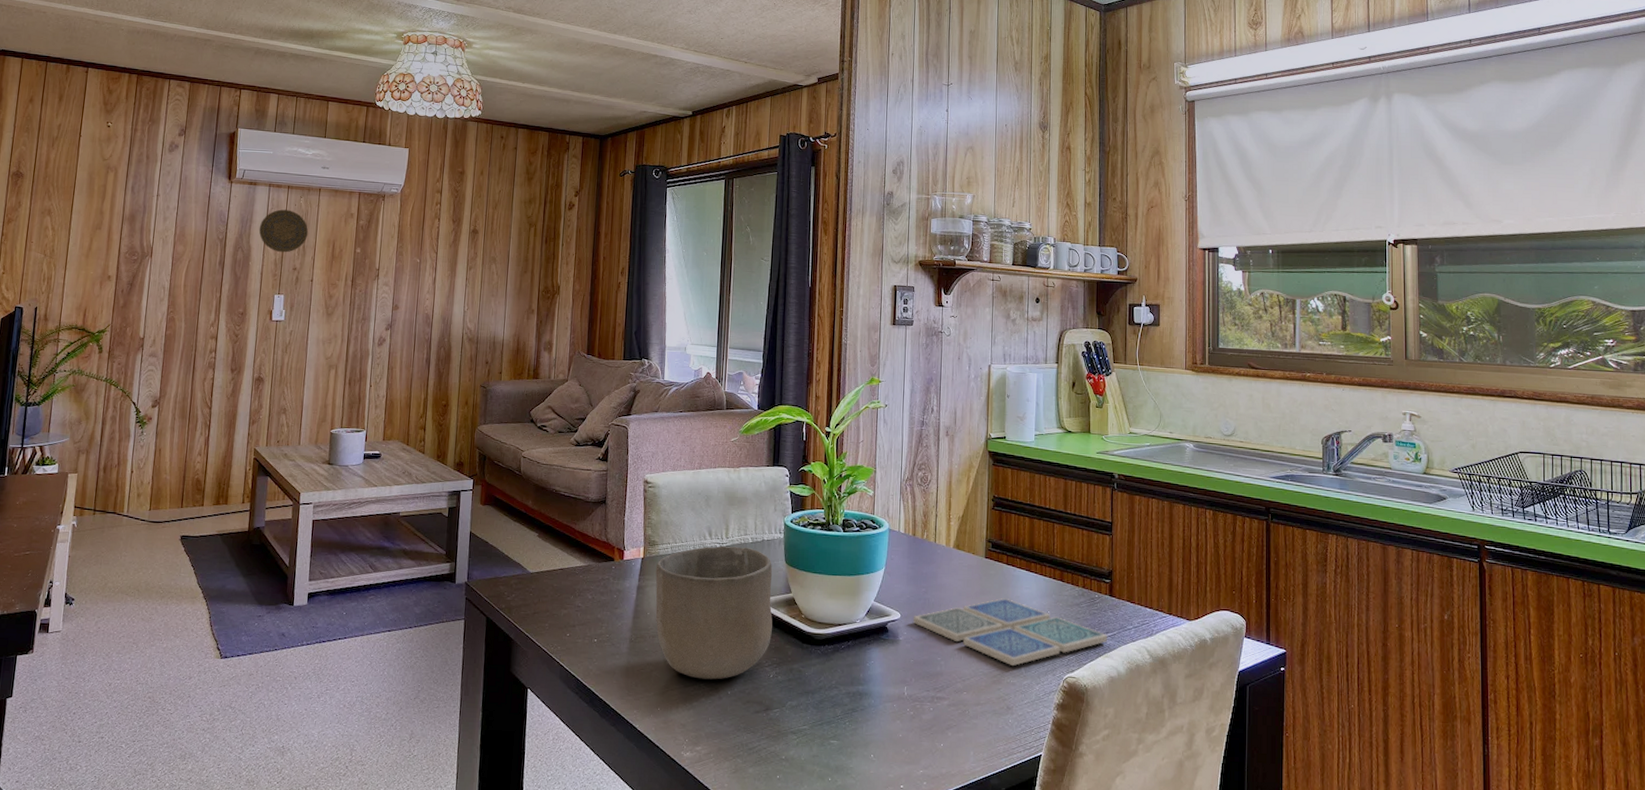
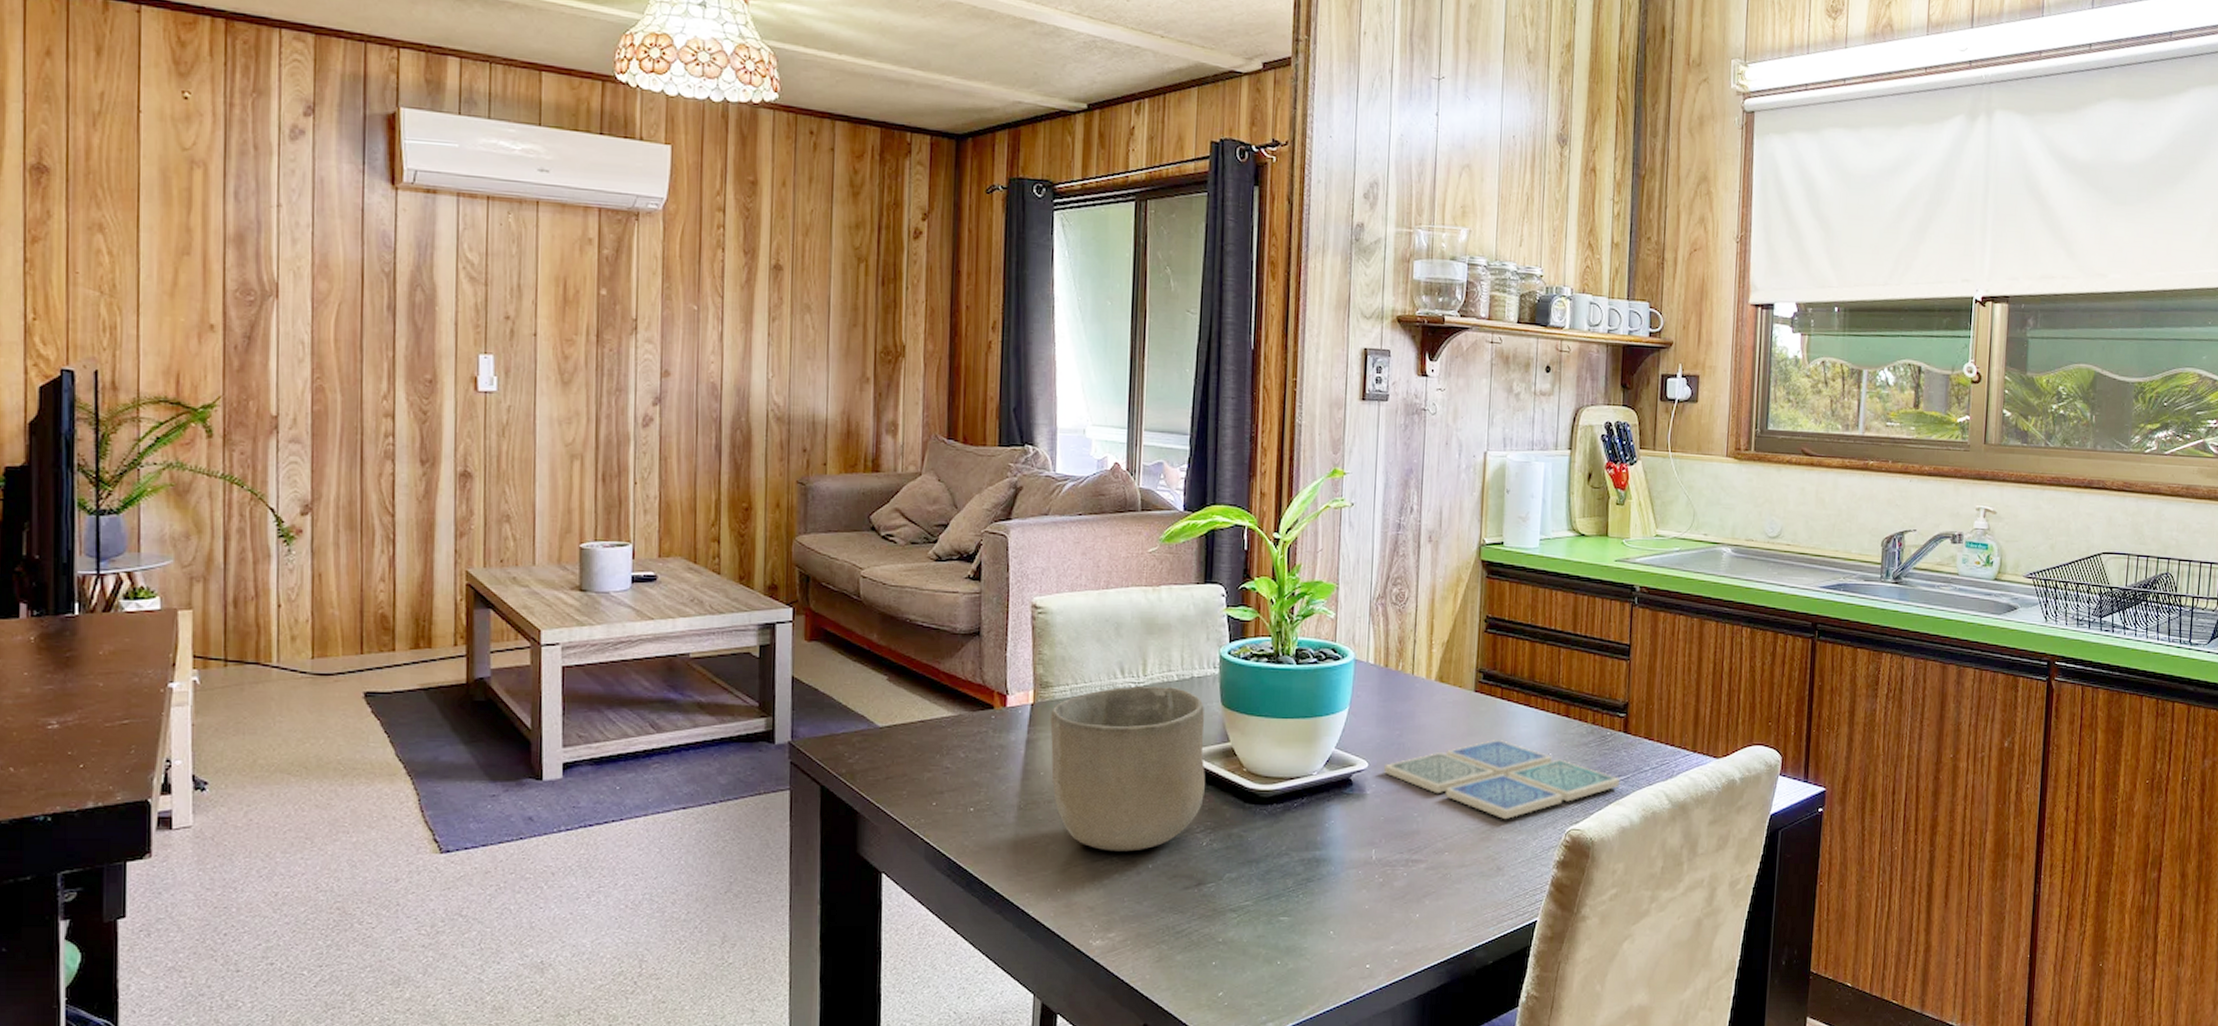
decorative plate: present [259,209,309,253] -> none [446,230,525,294]

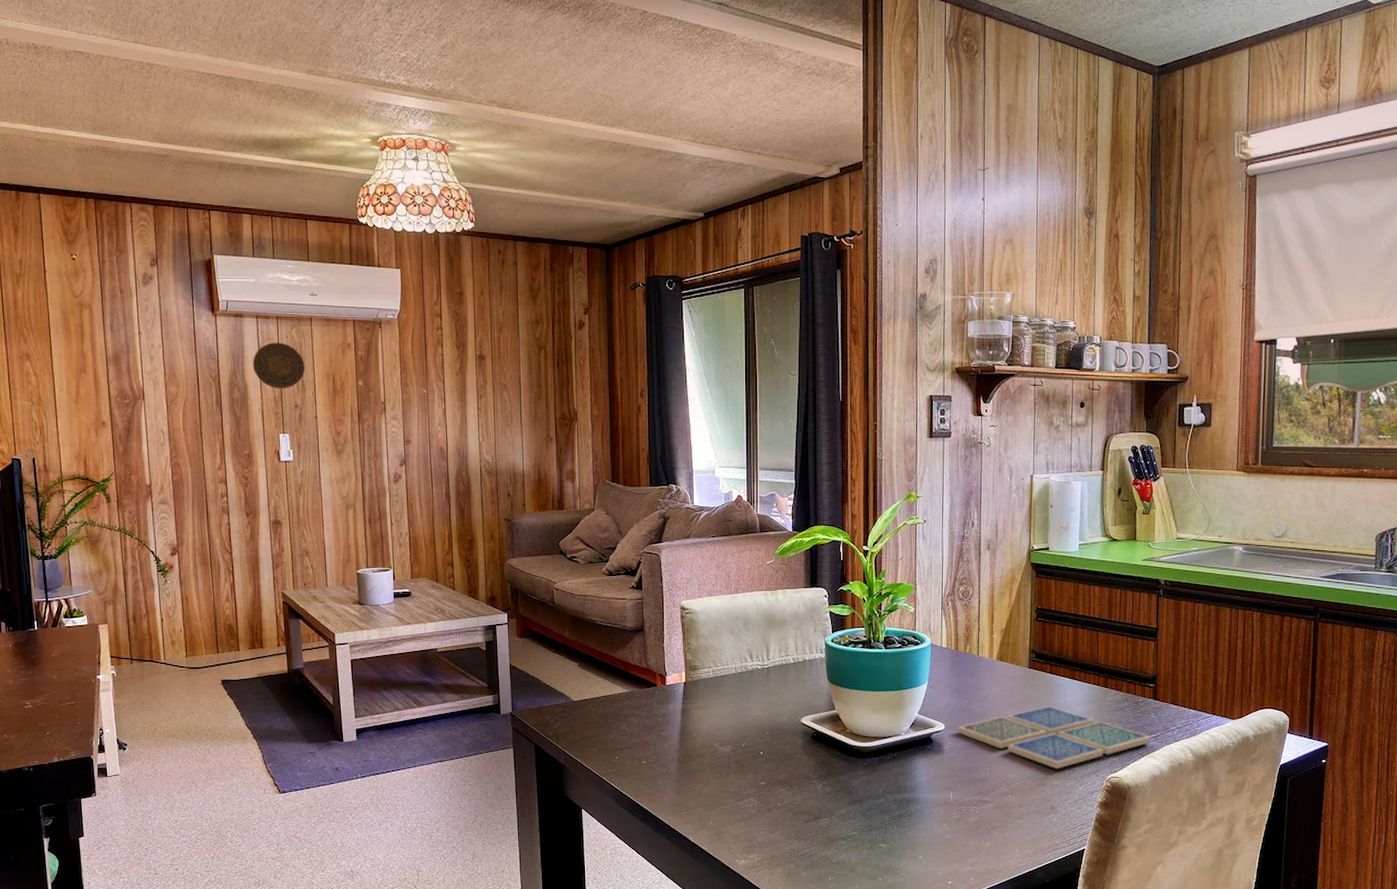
decorative plate: none [446,230,525,294] -> present [252,342,306,389]
bowl: present [1050,685,1206,852] -> none [699,667,818,794]

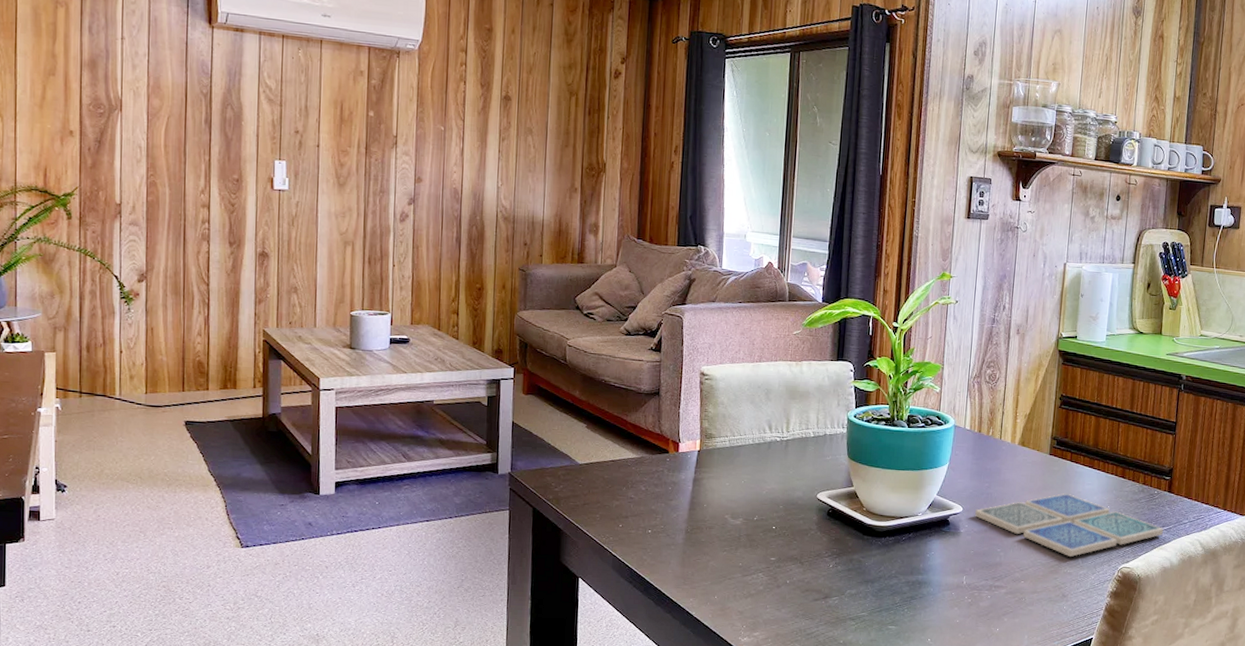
decorative plate: present [252,342,306,389] -> none [250,62,311,113]

